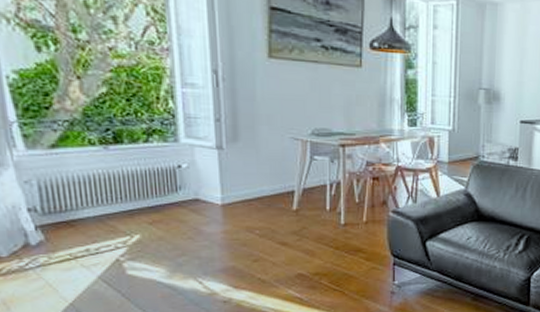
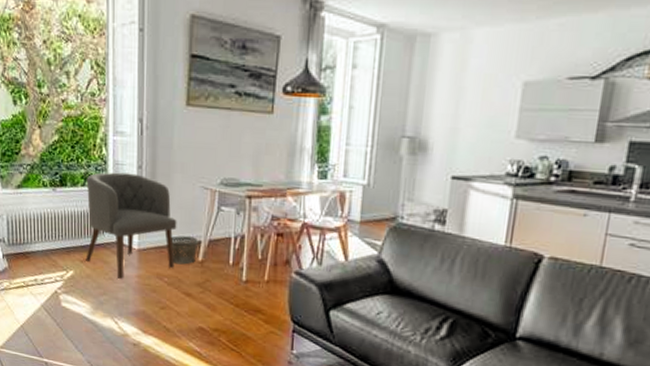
armchair: none [149,126,267,237] -> present [86,172,177,279]
basket: none [260,187,292,215] -> present [171,235,199,265]

